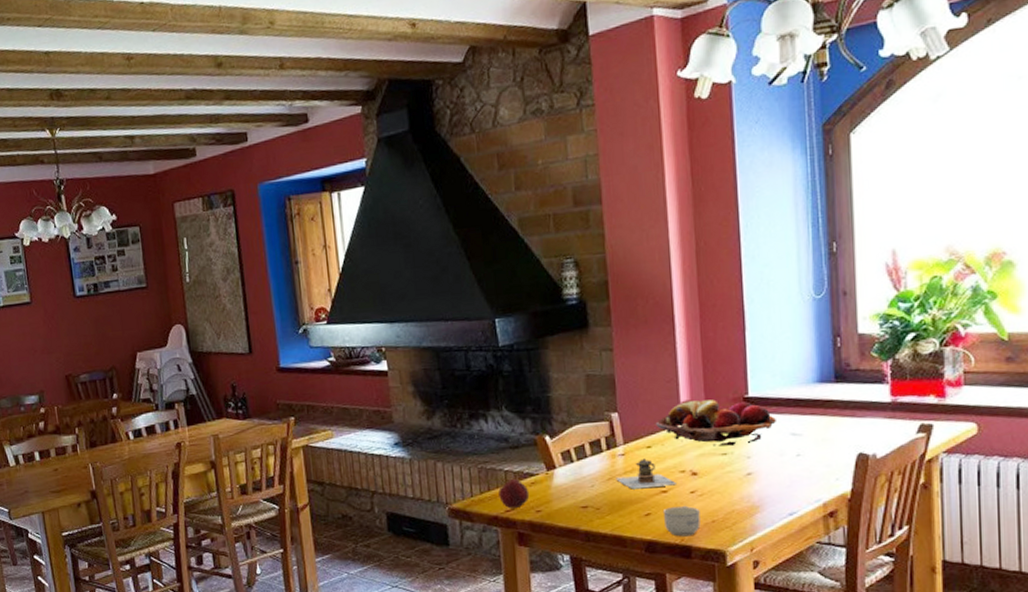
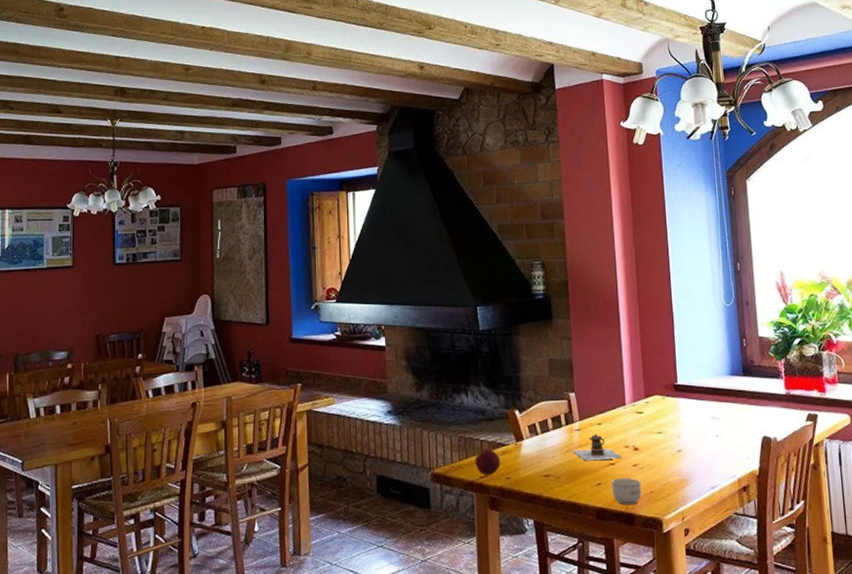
fruit basket: present [655,399,776,447] -> none [605,384,699,426]

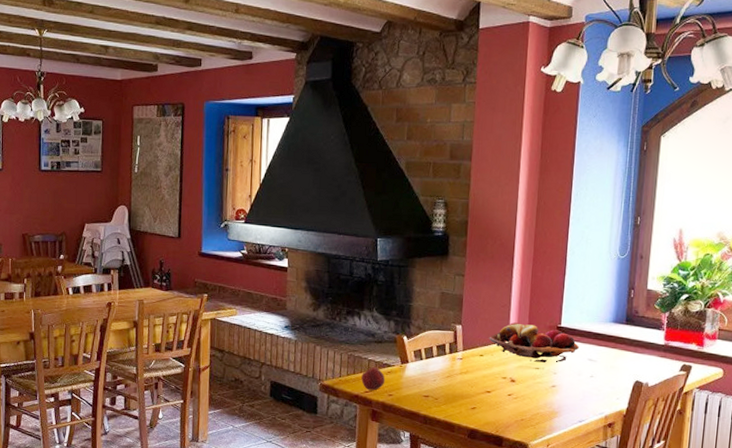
teapot: present [573,434,622,461] -> none [453,364,498,388]
fruit basket: none [605,384,699,426] -> present [489,322,579,363]
cup: present [611,477,642,506] -> none [485,404,513,429]

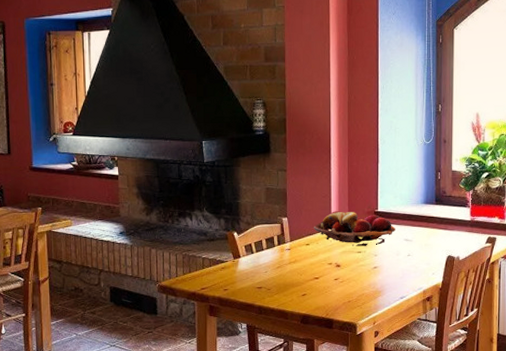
apple: present [361,366,386,391] -> none [197,264,220,287]

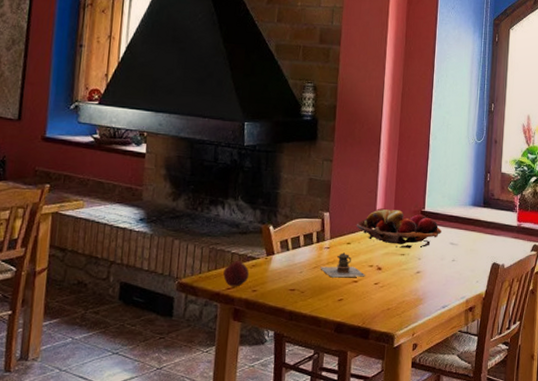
apple: none [197,264,220,287] -> present [223,260,250,287]
teapot: none [283,253,325,276] -> present [320,252,365,278]

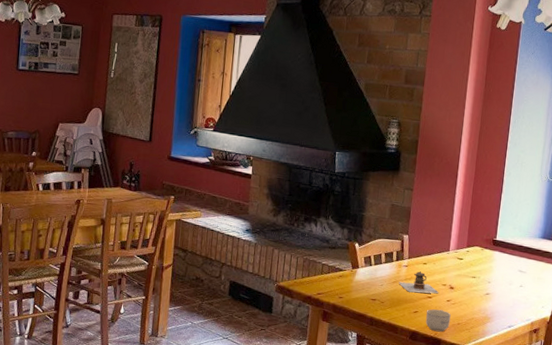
apple: present [223,260,250,287] -> none [314,270,337,293]
cup: none [352,294,380,321] -> present [426,309,451,332]
fruit basket: present [356,208,442,248] -> none [432,234,511,272]

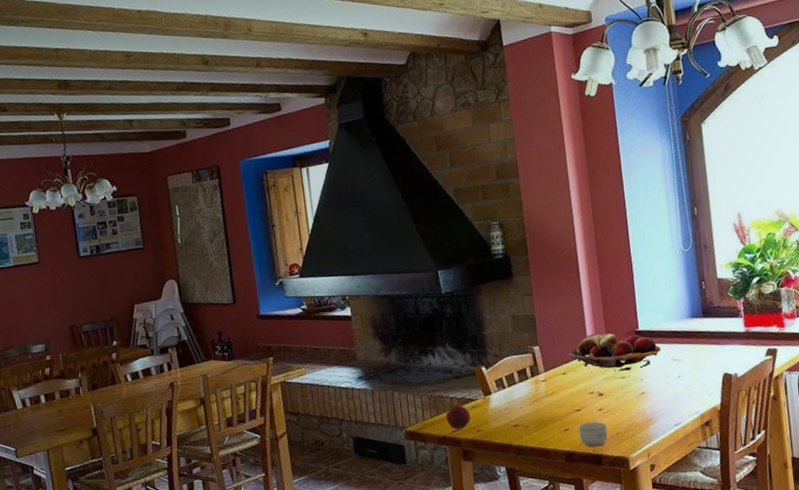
apple: none [314,270,337,293] -> present [445,403,471,430]
teapot: present [398,271,439,294] -> none [539,383,587,409]
fruit basket: none [432,234,511,272] -> present [568,333,661,372]

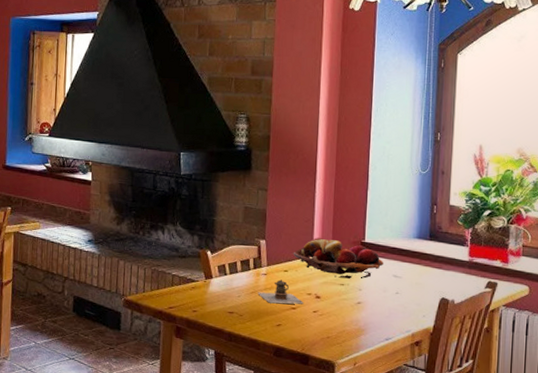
apple: present [445,403,471,430] -> none [165,281,190,307]
teapot: none [539,383,587,409] -> present [258,279,303,304]
cup: present [577,421,608,448] -> none [290,321,319,347]

